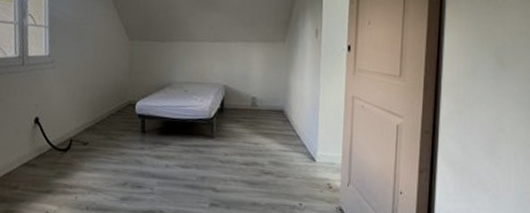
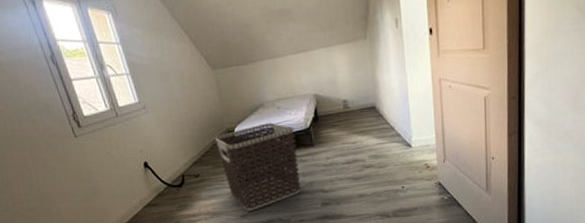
clothes hamper: none [113,103,197,195] -> present [214,122,301,211]

